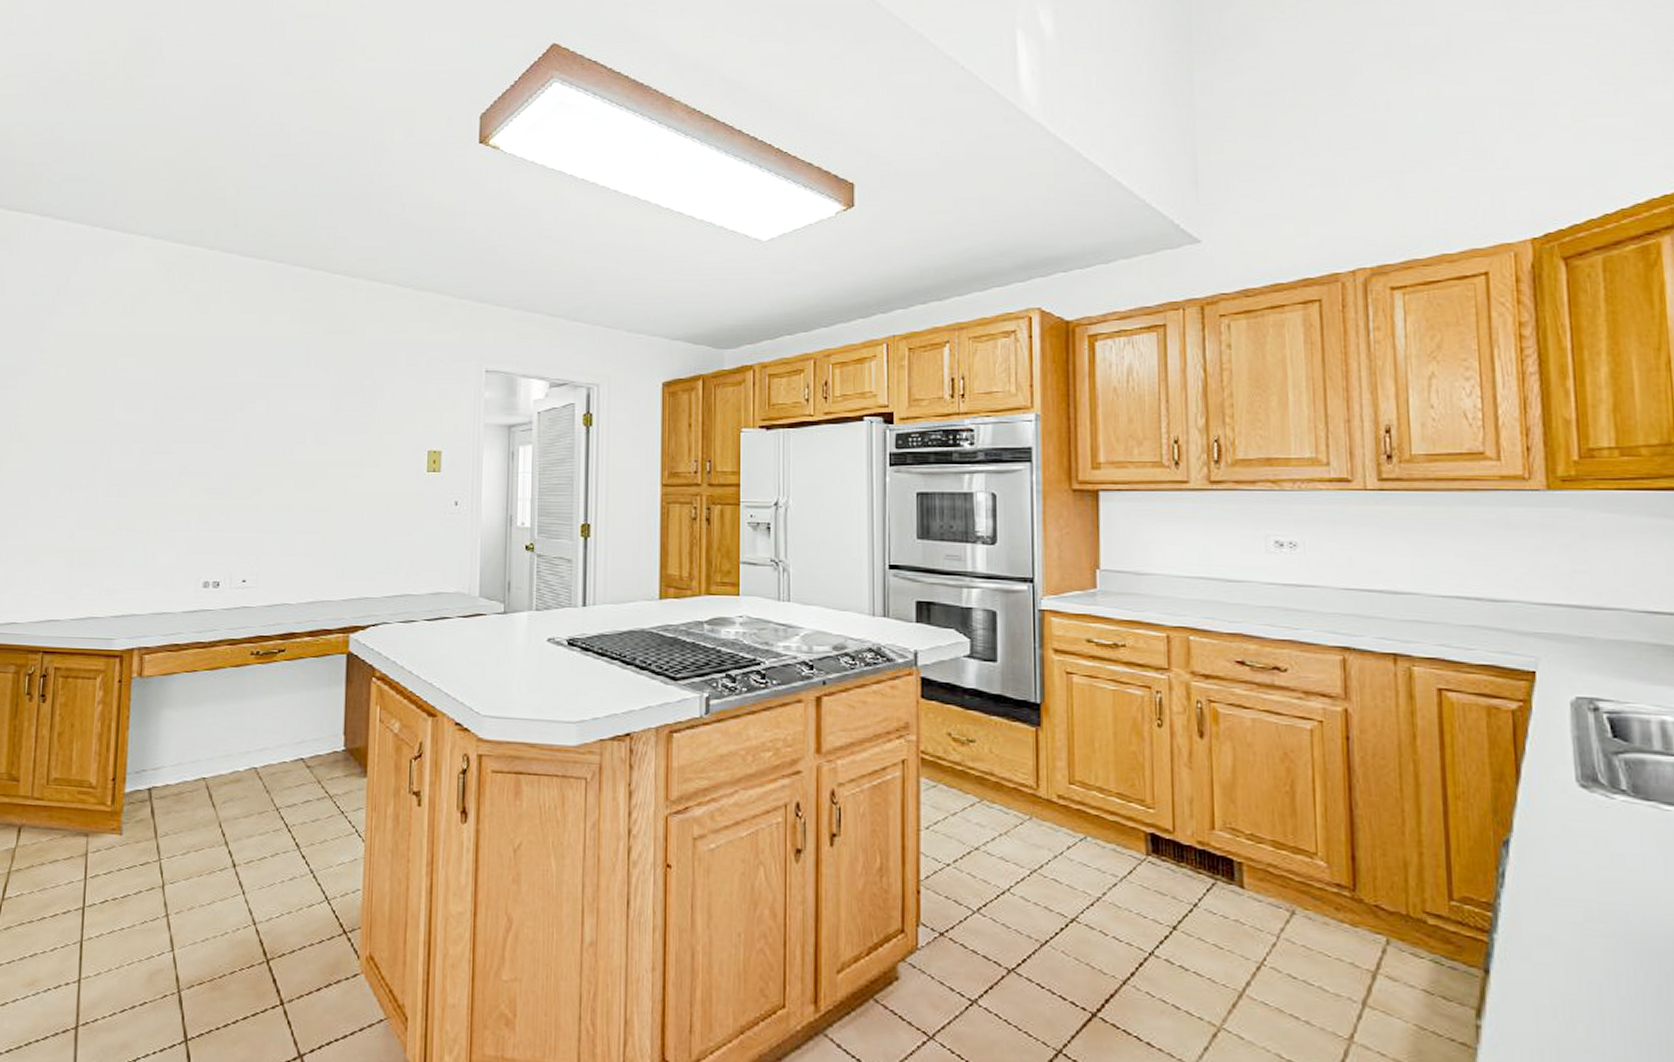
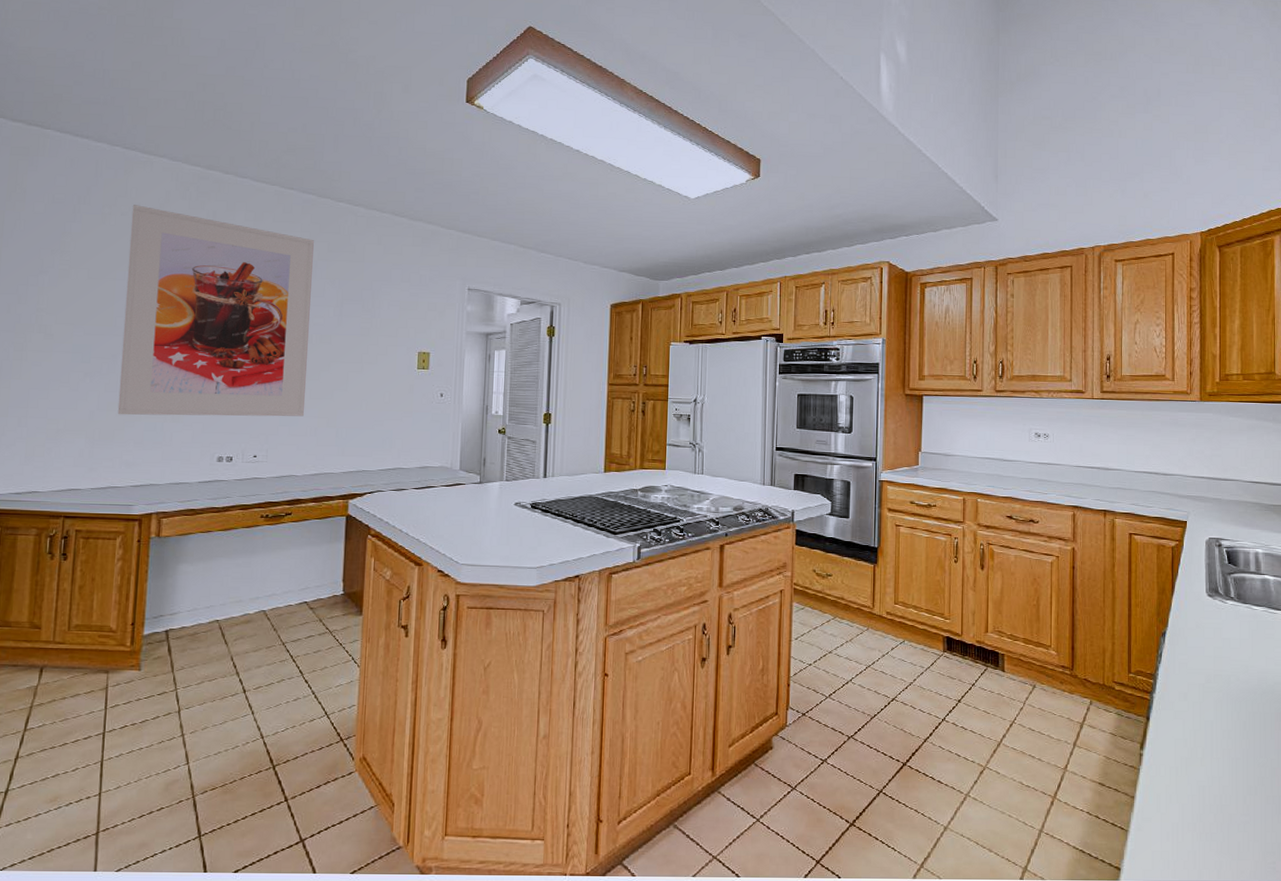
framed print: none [97,292,307,534] -> present [117,205,314,417]

